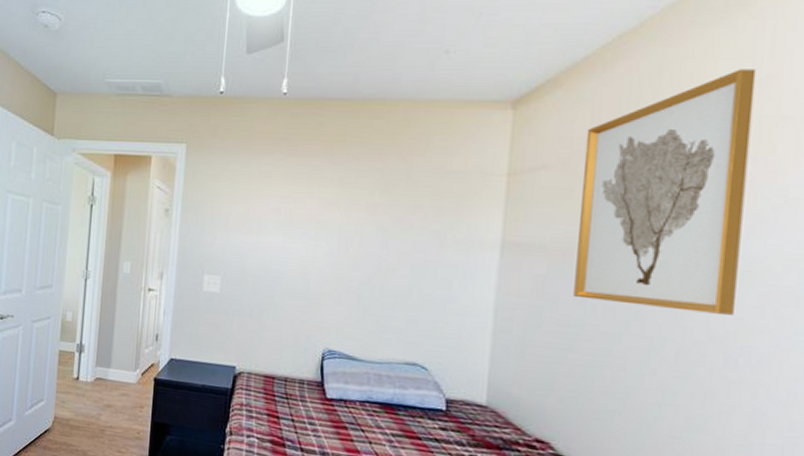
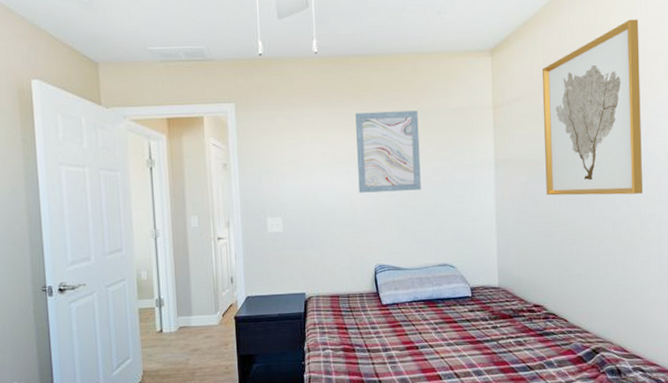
wall art: none [315,166,403,267] -> present [355,110,421,193]

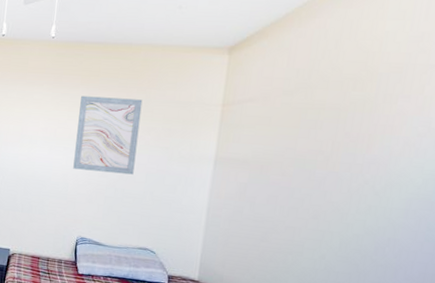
wall art: present [542,19,642,196] -> none [267,27,415,215]

